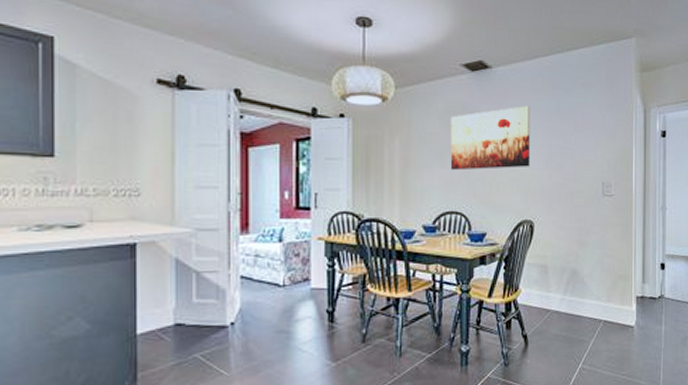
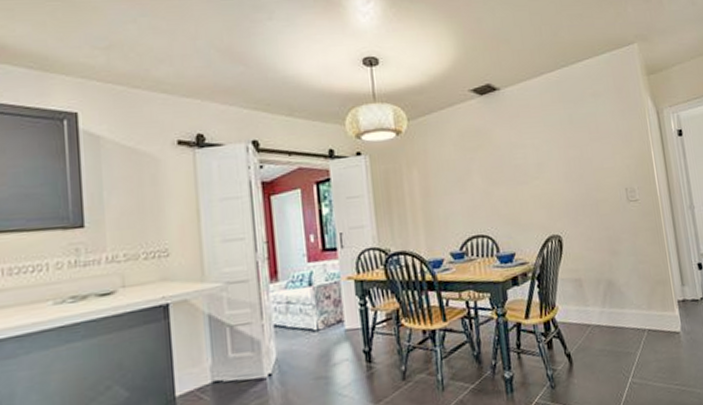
wall art: present [450,106,531,171] -> none [465,122,551,195]

